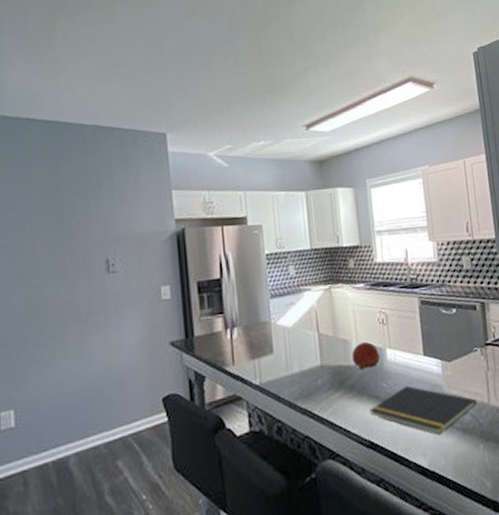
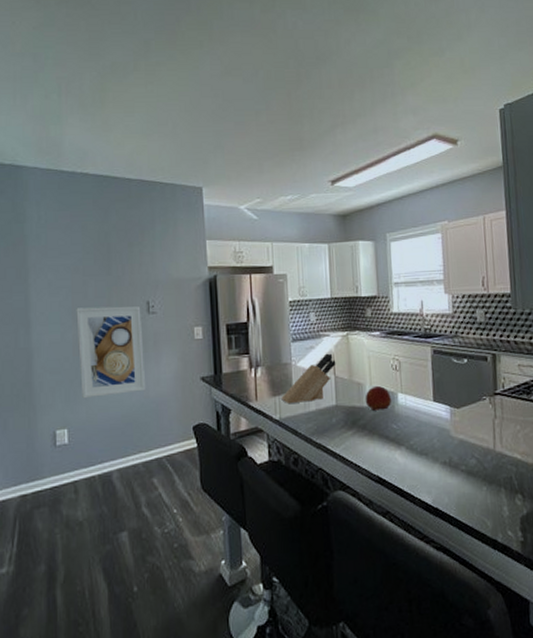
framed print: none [23,265,106,374] -> present [76,306,145,399]
knife block: none [261,308,319,366] -> present [281,353,336,403]
notepad: present [369,385,478,435] -> none [379,428,483,476]

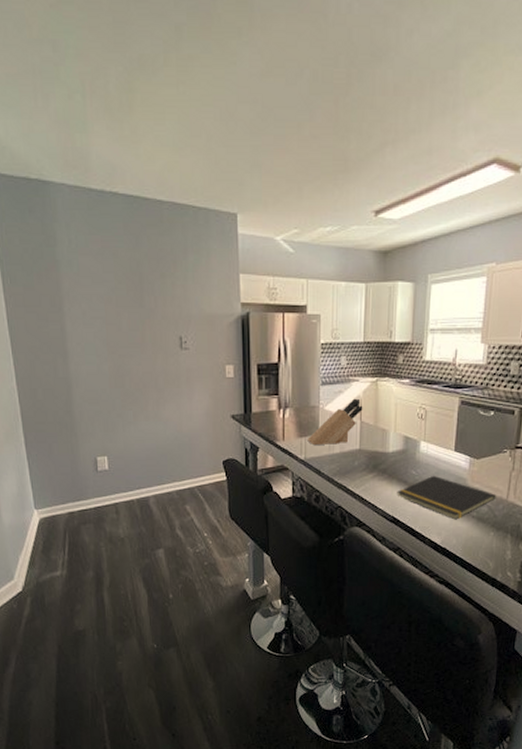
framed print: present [76,306,145,399] -> none [111,340,178,430]
fruit: present [365,385,391,411] -> none [388,432,413,456]
notepad: none [379,428,483,476] -> present [397,475,496,520]

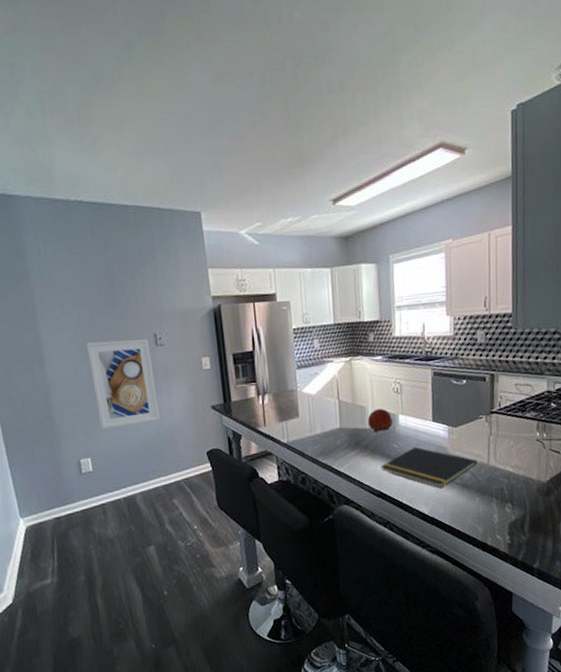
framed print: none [111,340,178,430] -> present [86,339,160,430]
knife block: present [307,398,363,444] -> none [288,378,340,428]
fruit: none [388,432,413,456] -> present [367,408,392,432]

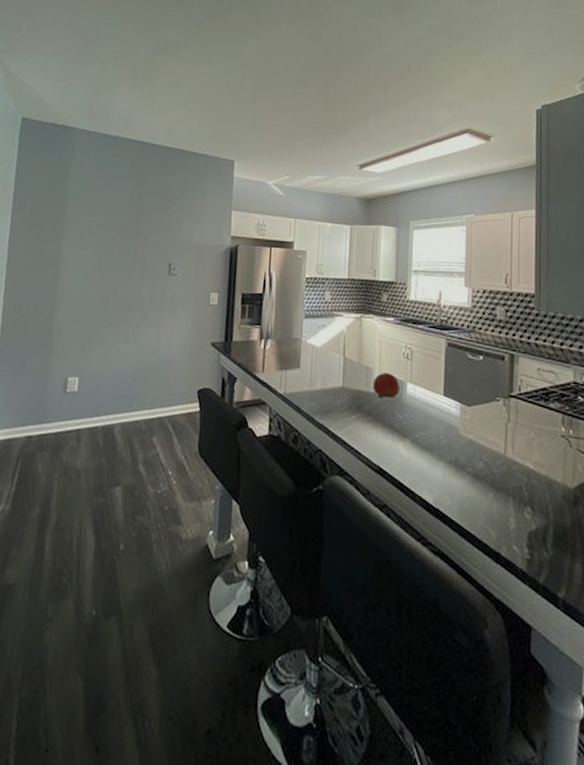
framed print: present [86,339,160,430] -> none [97,262,163,350]
notepad: present [381,446,478,489] -> none [382,421,493,475]

